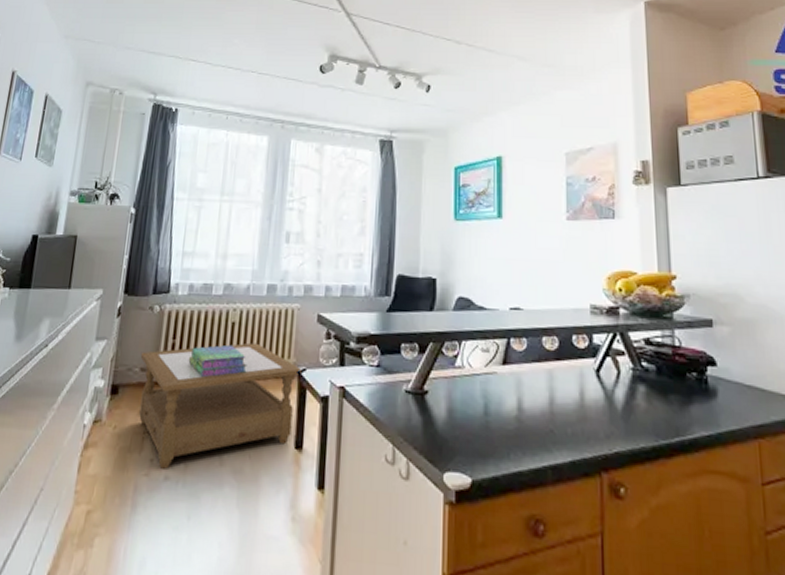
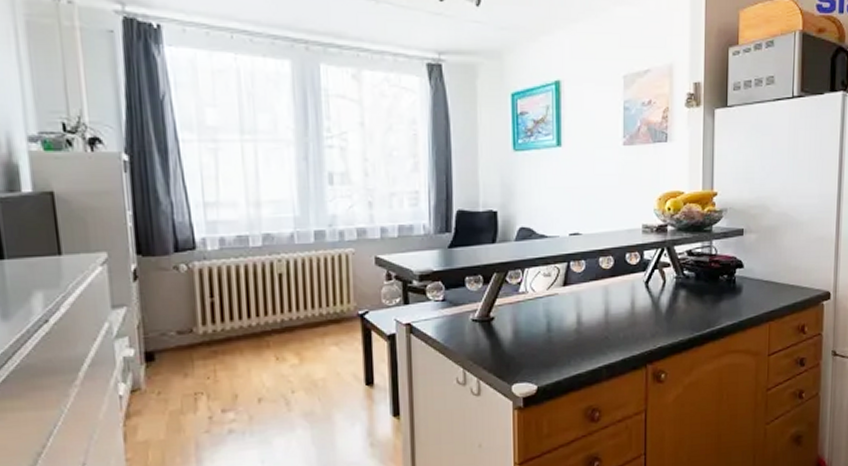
coffee table: present [139,342,302,469] -> none [173,292,364,424]
stack of books: present [188,344,247,377] -> none [233,296,304,332]

